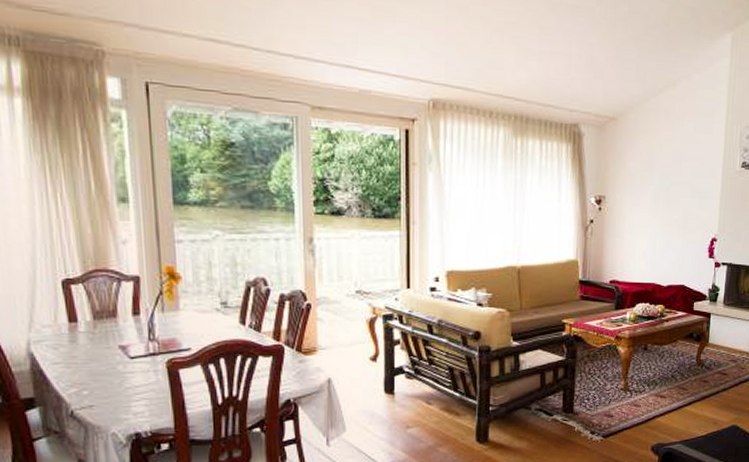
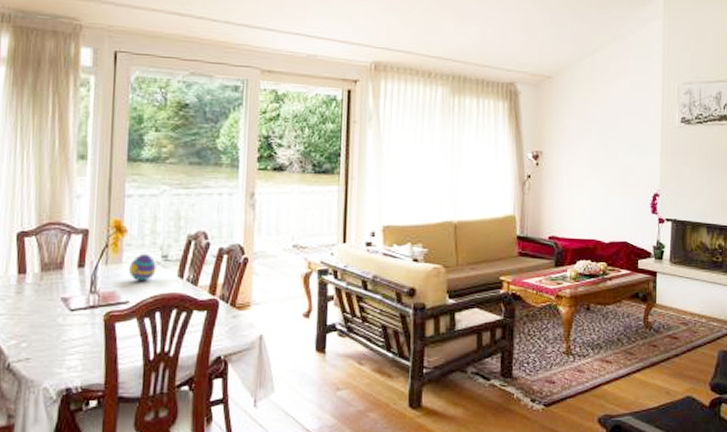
decorative egg: none [188,300,216,329] -> present [129,253,156,282]

